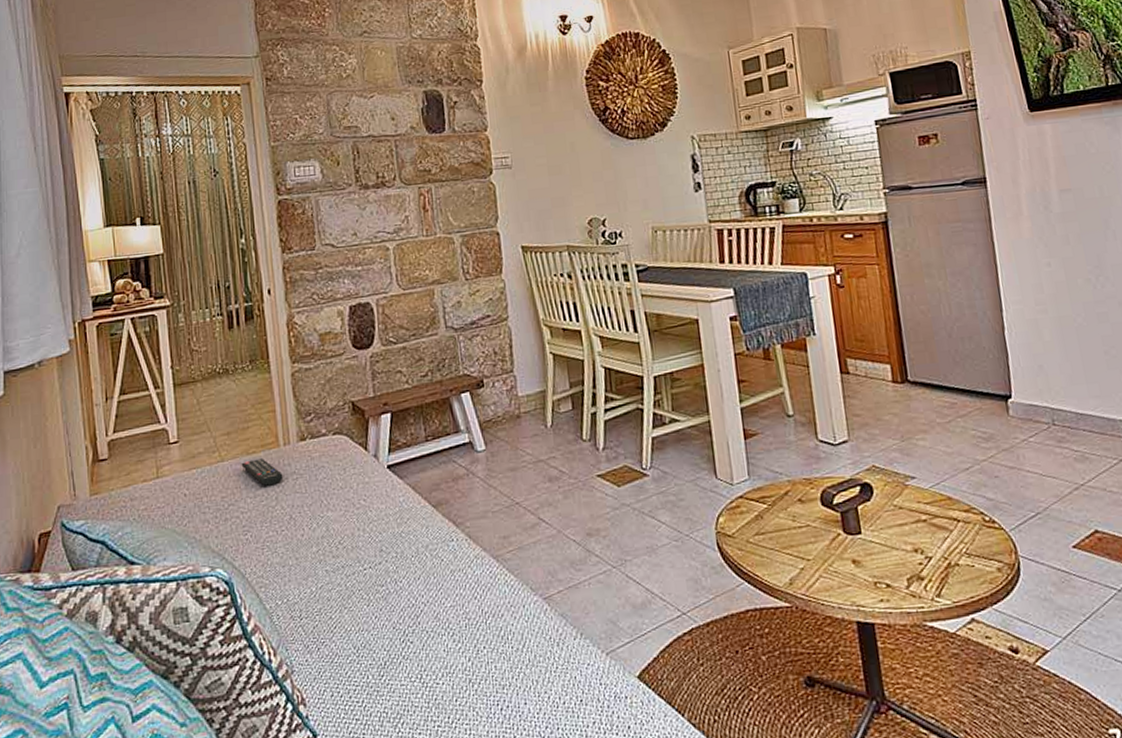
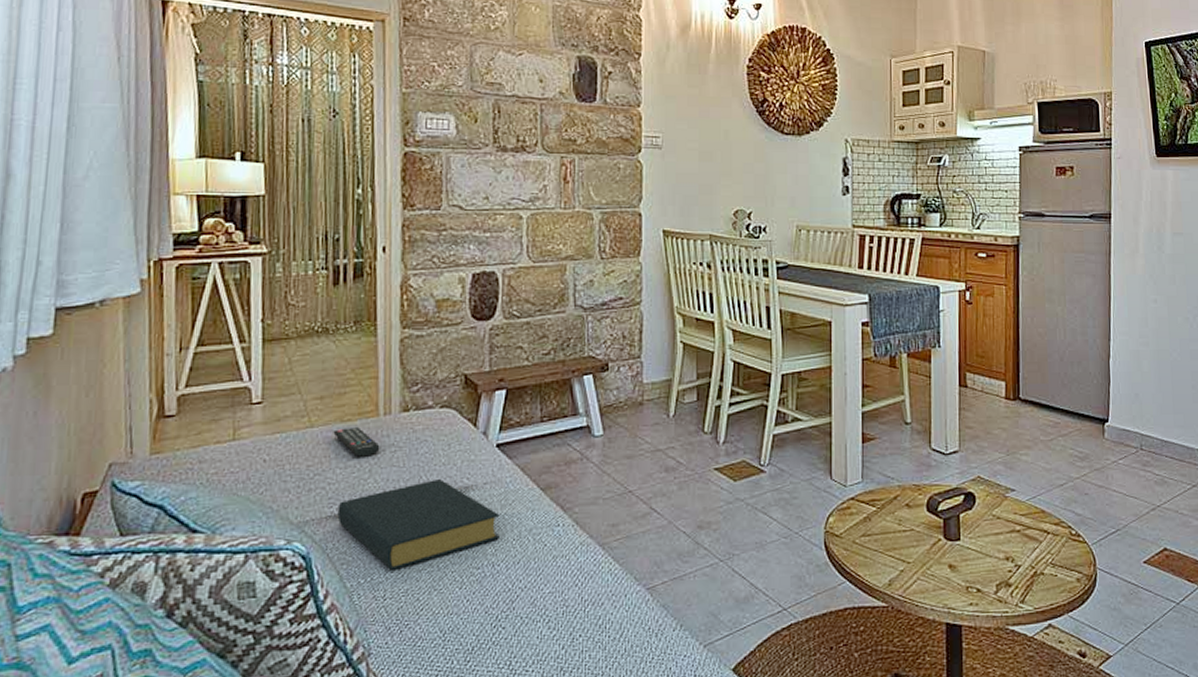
hardback book: none [251,501,400,591] -> present [337,478,501,570]

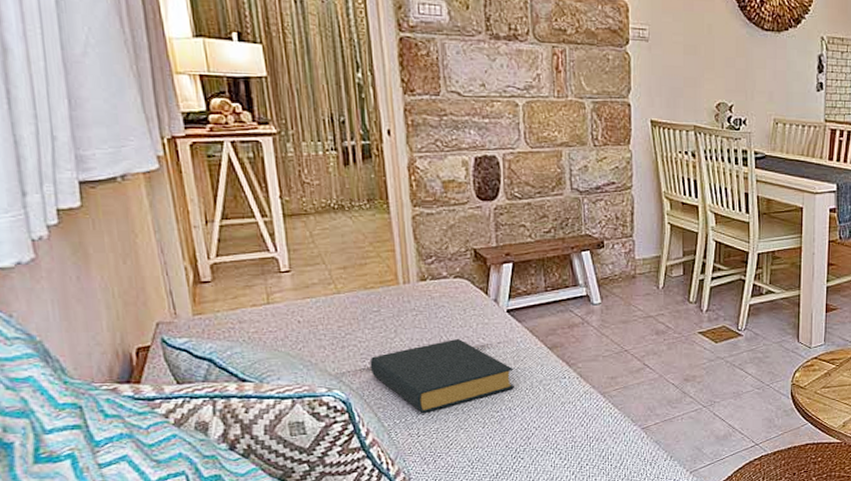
remote control: present [333,427,380,457] -> none [358,294,403,319]

